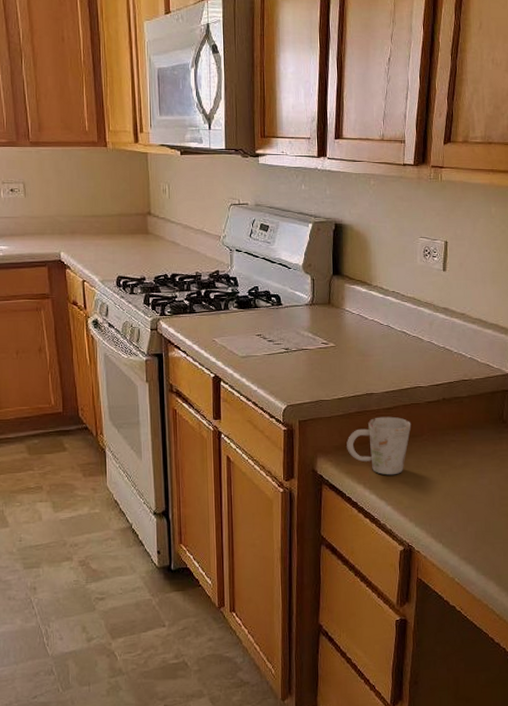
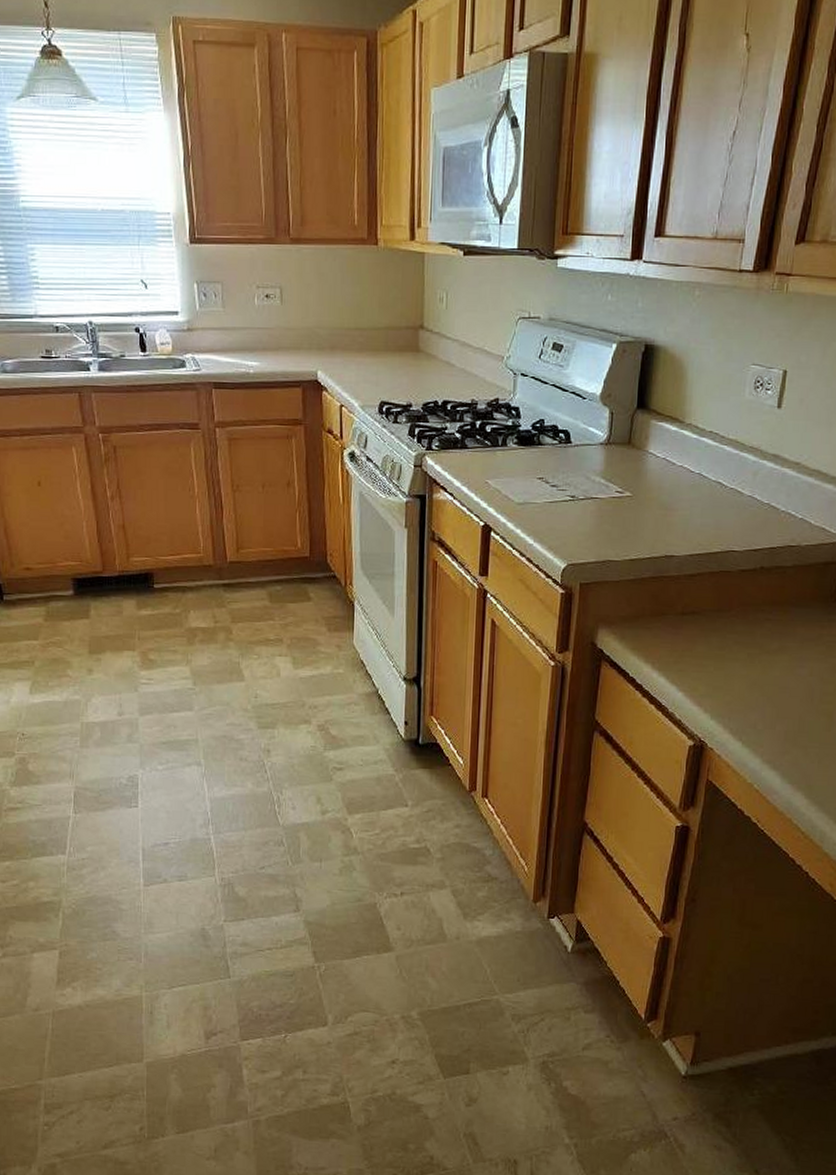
mug: present [347,416,412,475] -> none [635,584,718,656]

